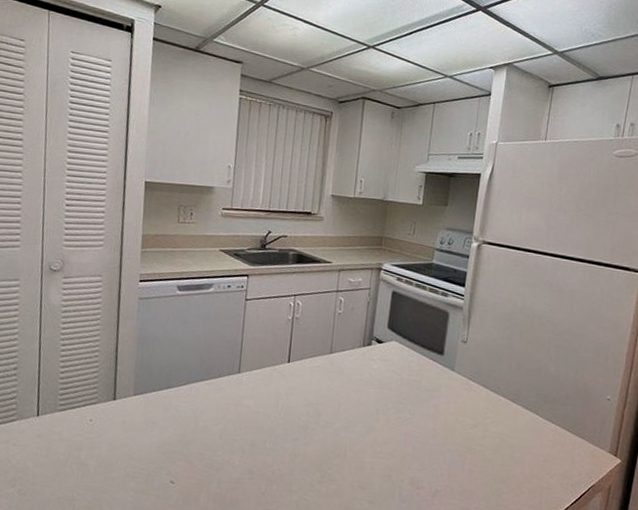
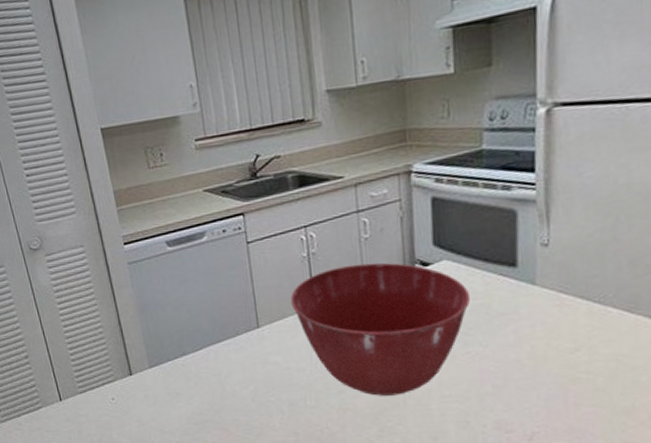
mixing bowl: none [270,332,408,447] -> present [290,262,471,396]

